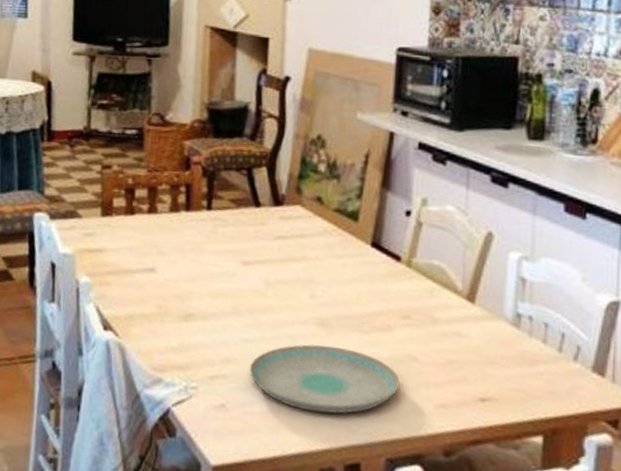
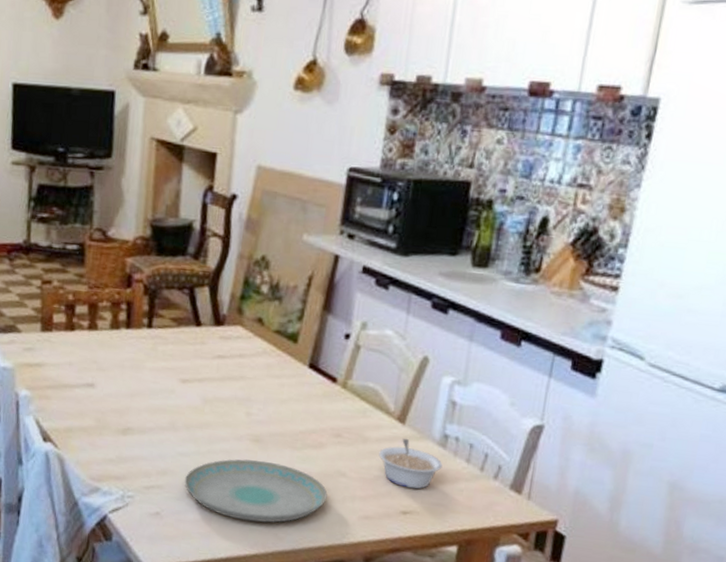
legume: none [450,318,518,374] -> present [379,438,443,489]

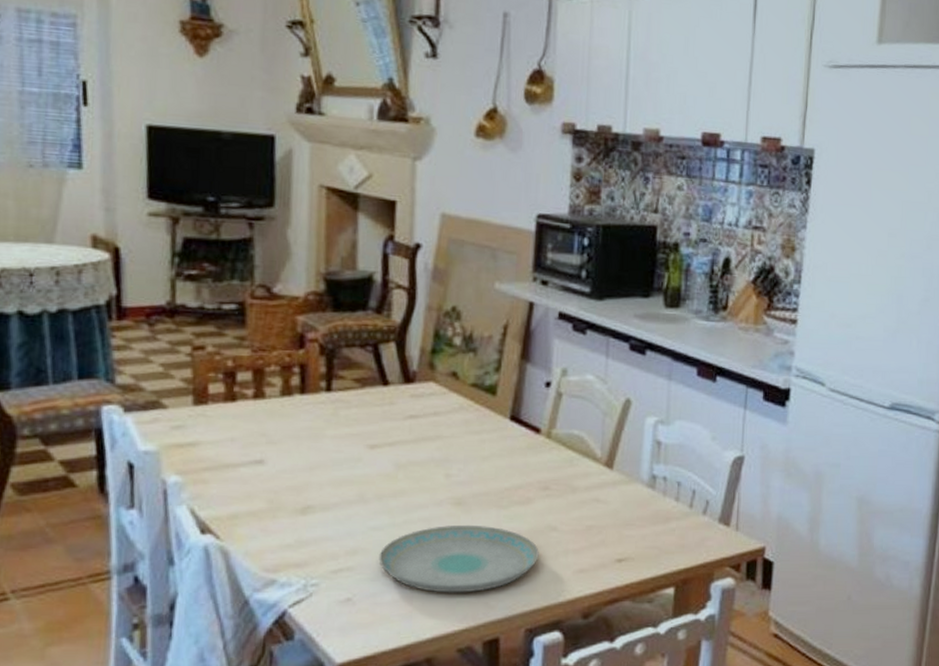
legume: present [379,438,443,489] -> none [589,483,653,535]

